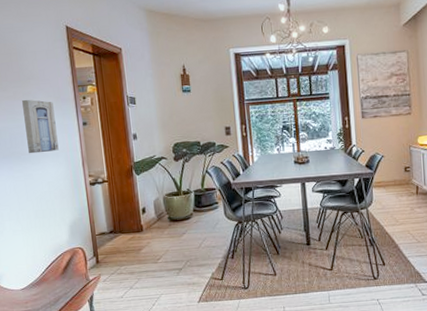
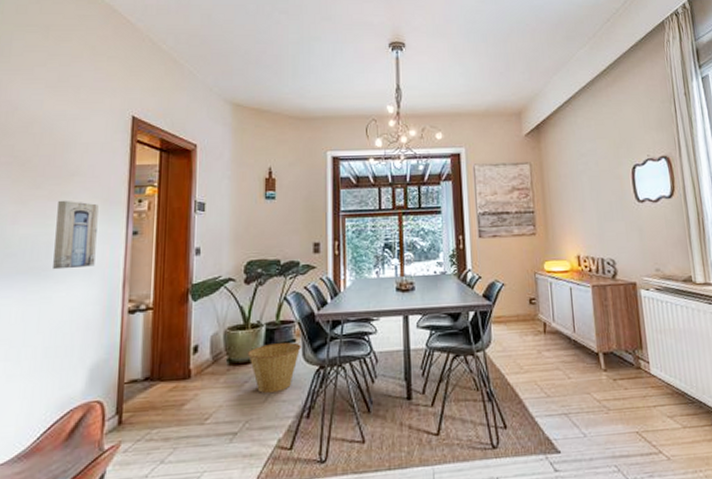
basket: none [182,204,223,241] -> present [247,342,301,393]

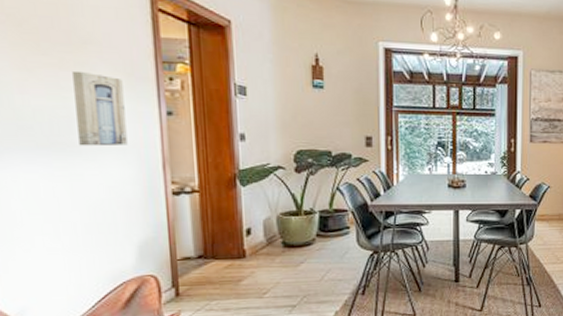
basket: present [247,342,301,393] -> none [301,229,355,273]

